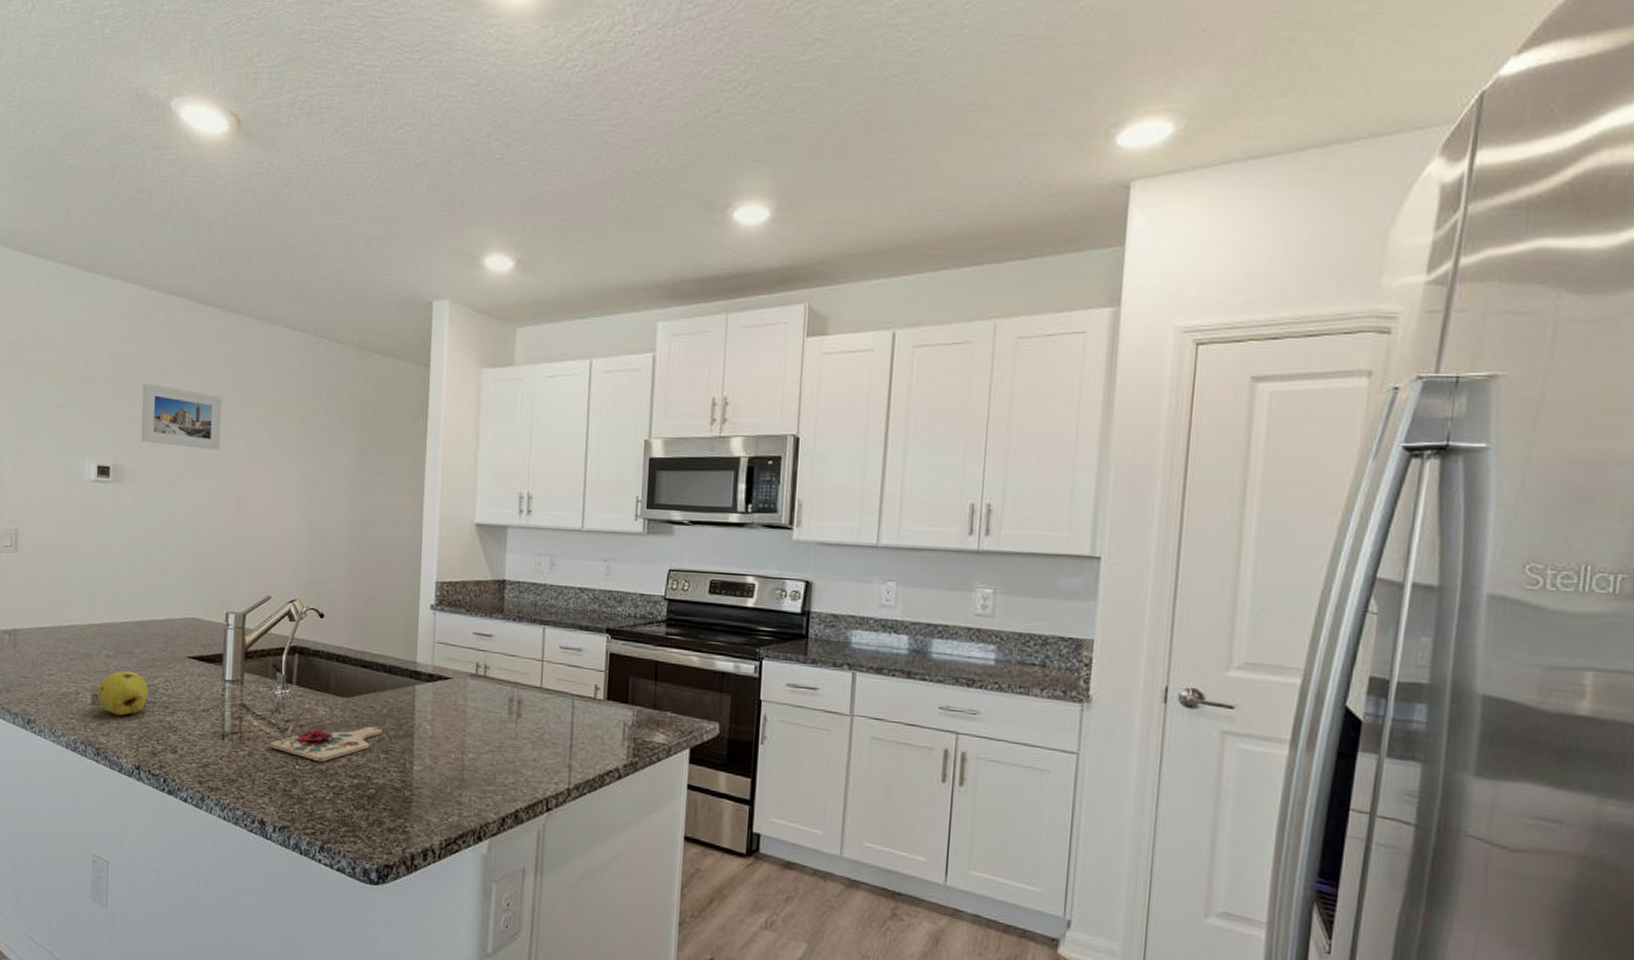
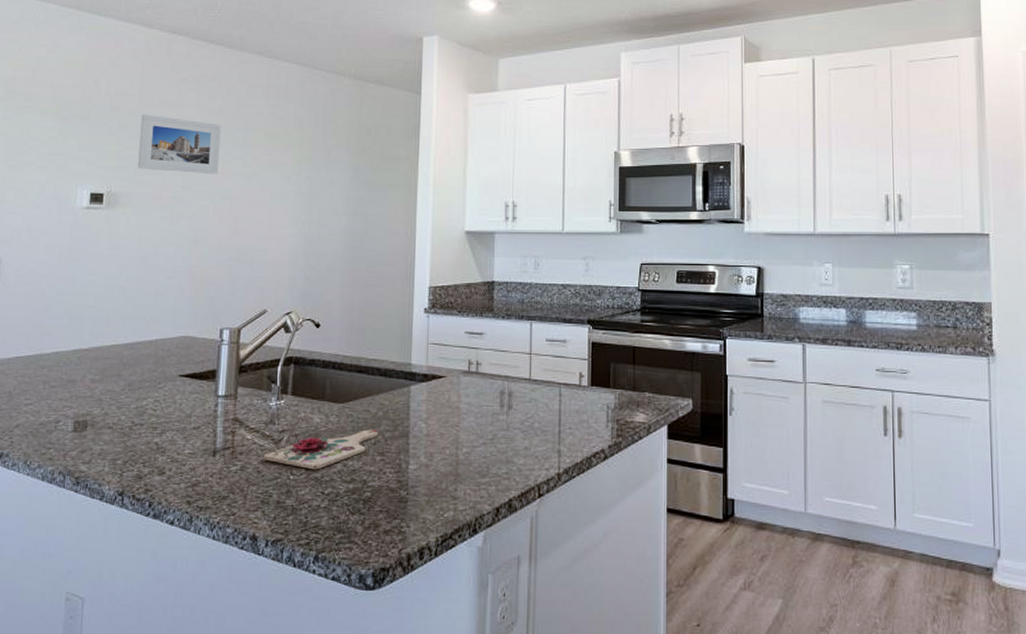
fruit: present [98,670,148,716] -> none [80,394,135,441]

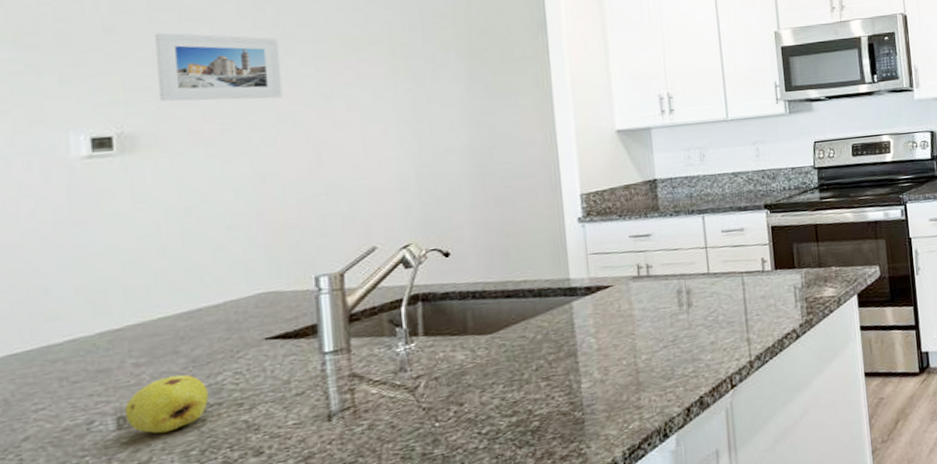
fruit: none [80,394,135,441] -> present [125,374,208,434]
cutting board: present [263,429,378,470] -> none [396,355,540,413]

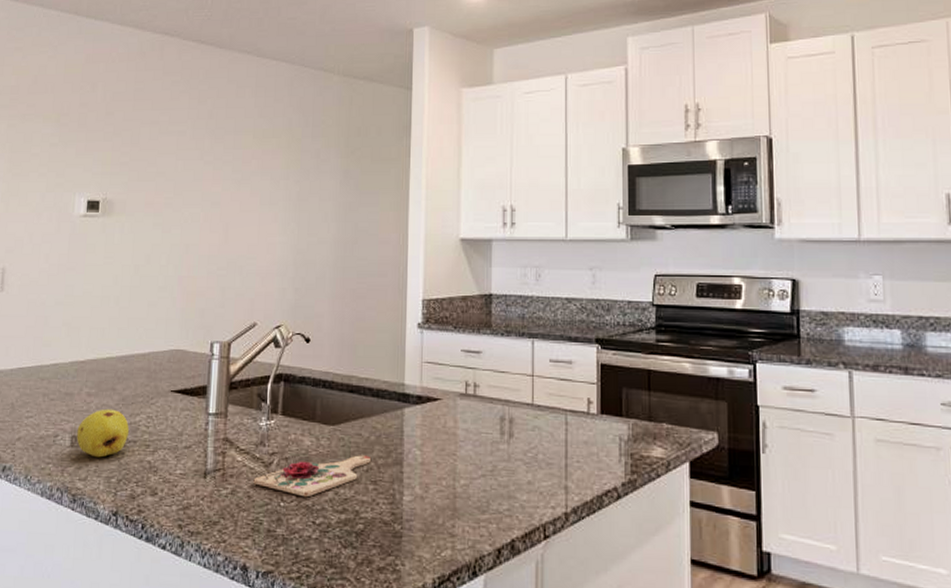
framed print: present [155,32,283,102] -> none [132,118,211,180]
cutting board: none [396,355,540,413] -> present [253,455,371,498]

